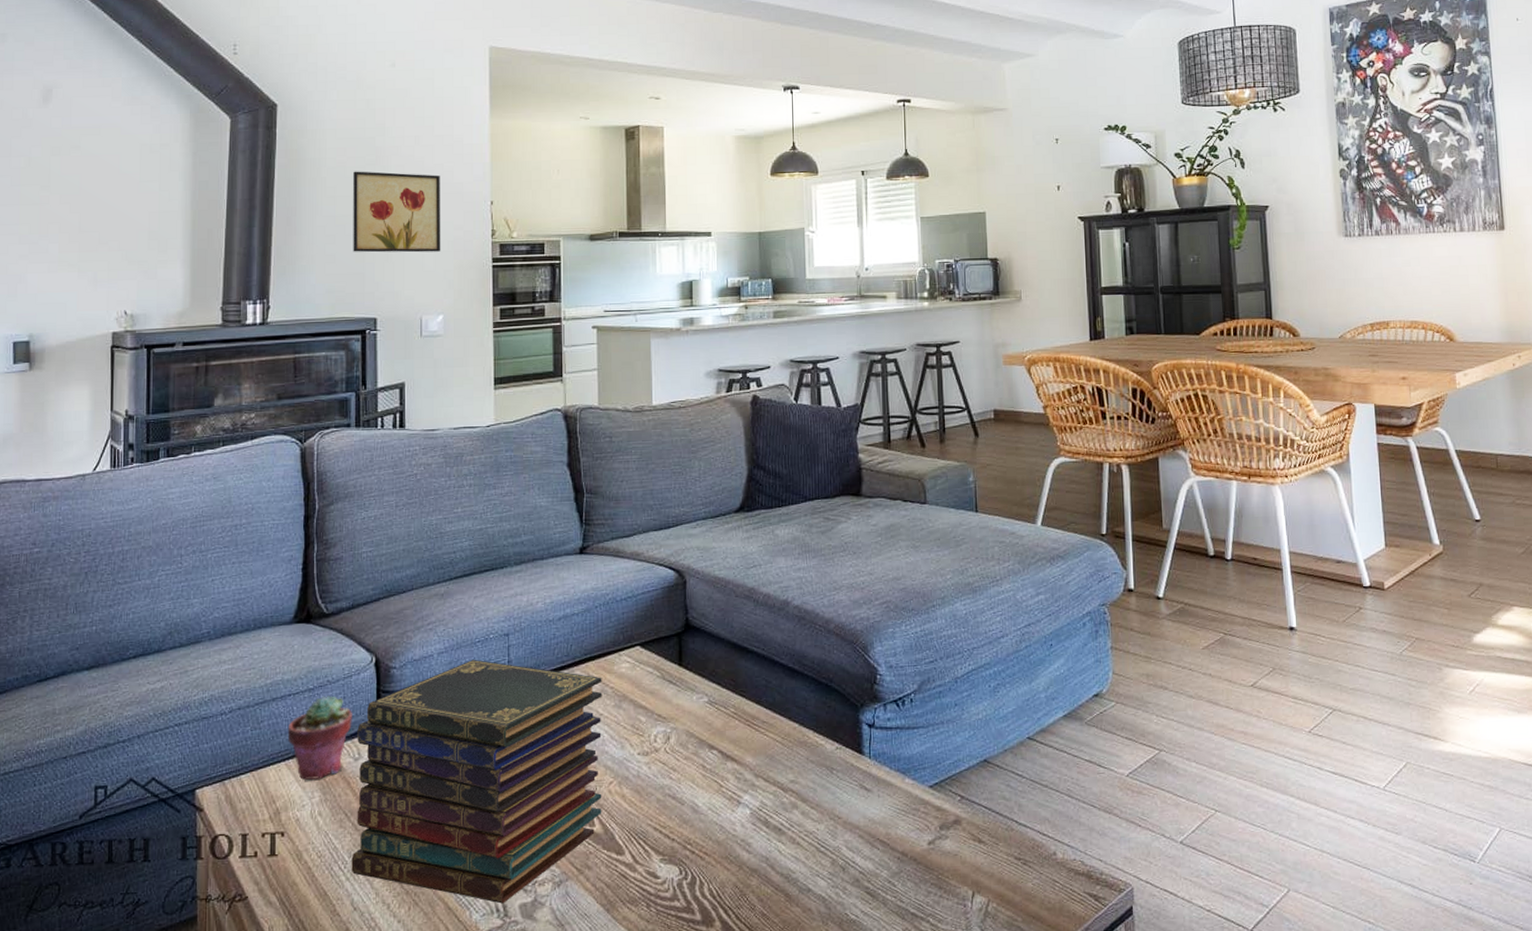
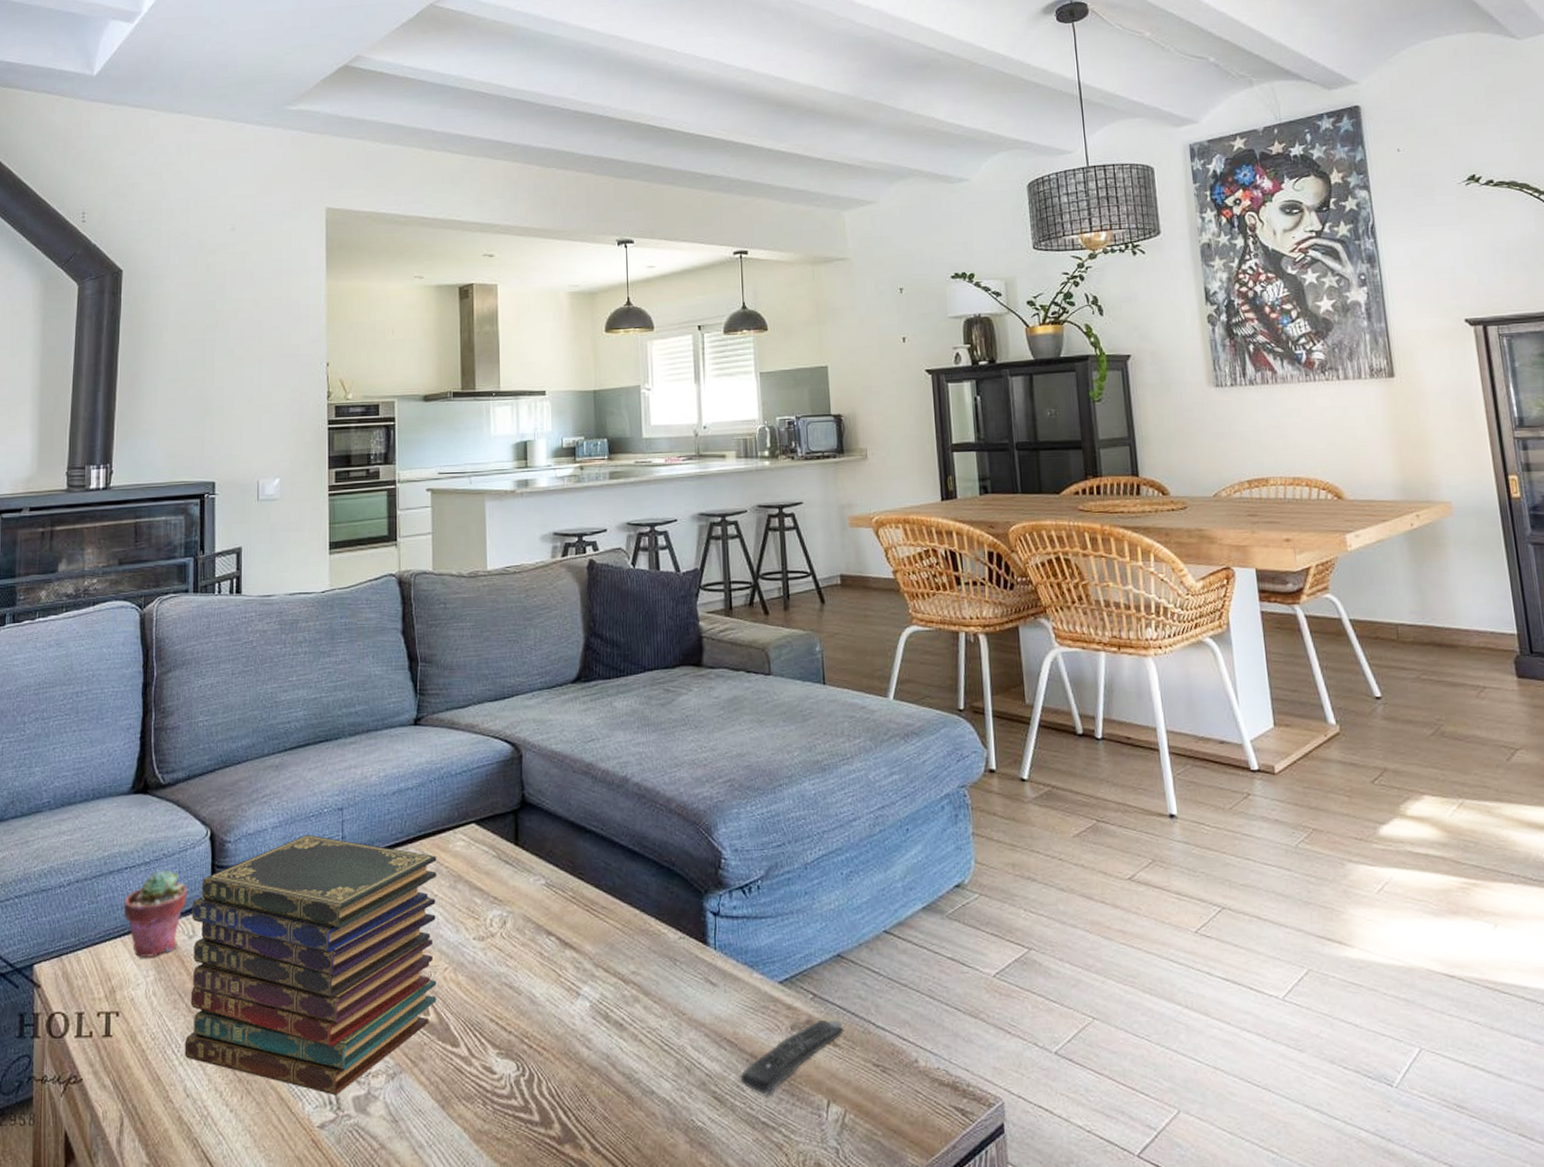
wall art: present [353,171,441,253] -> none [193,334,278,416]
remote control: none [893,819,988,890] -> present [741,1020,843,1097]

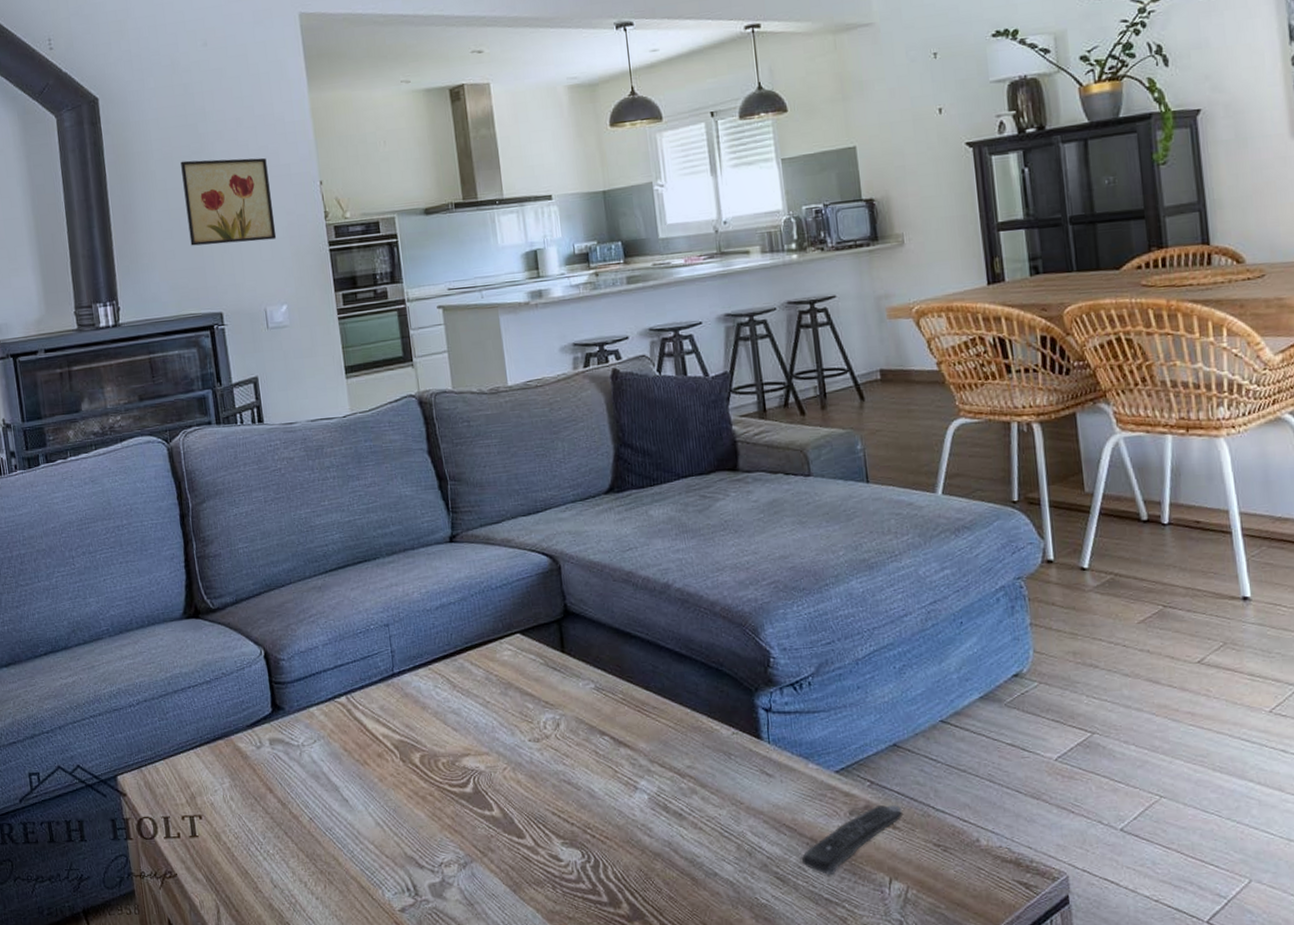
potted succulent: present [123,870,187,958] -> none [191,687,251,768]
book stack: present [184,834,437,1096] -> none [256,650,499,883]
wall art: none [193,334,278,416] -> present [180,157,277,246]

